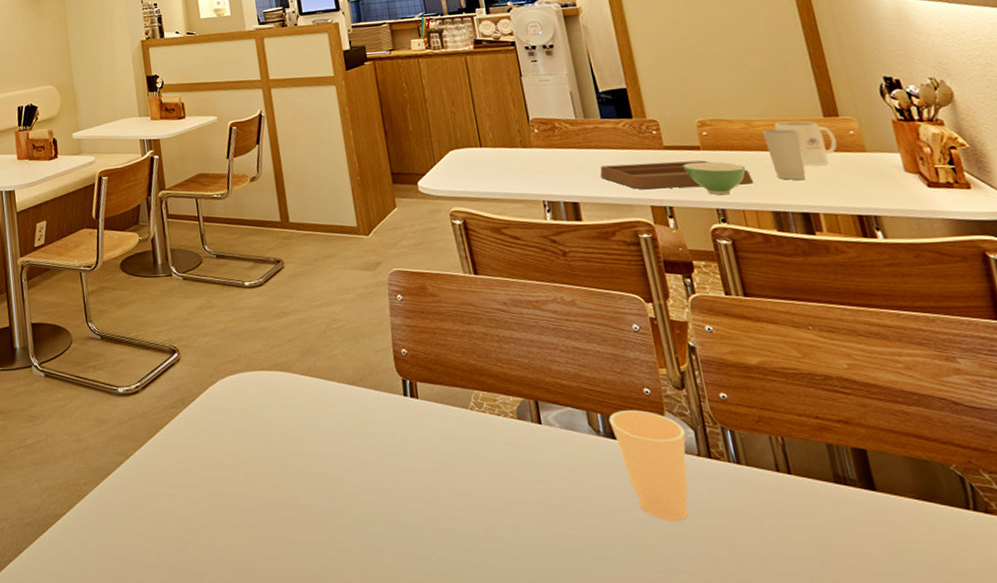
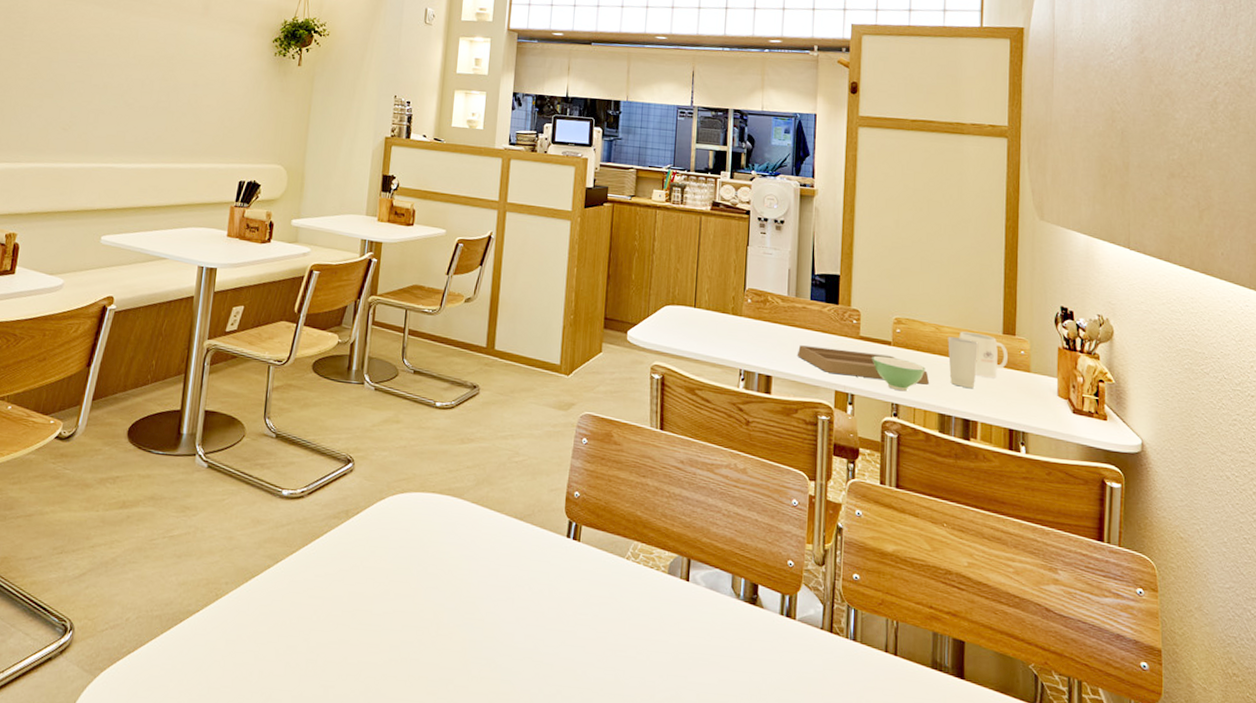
cup: present [608,410,689,522] -> none [750,578,815,688]

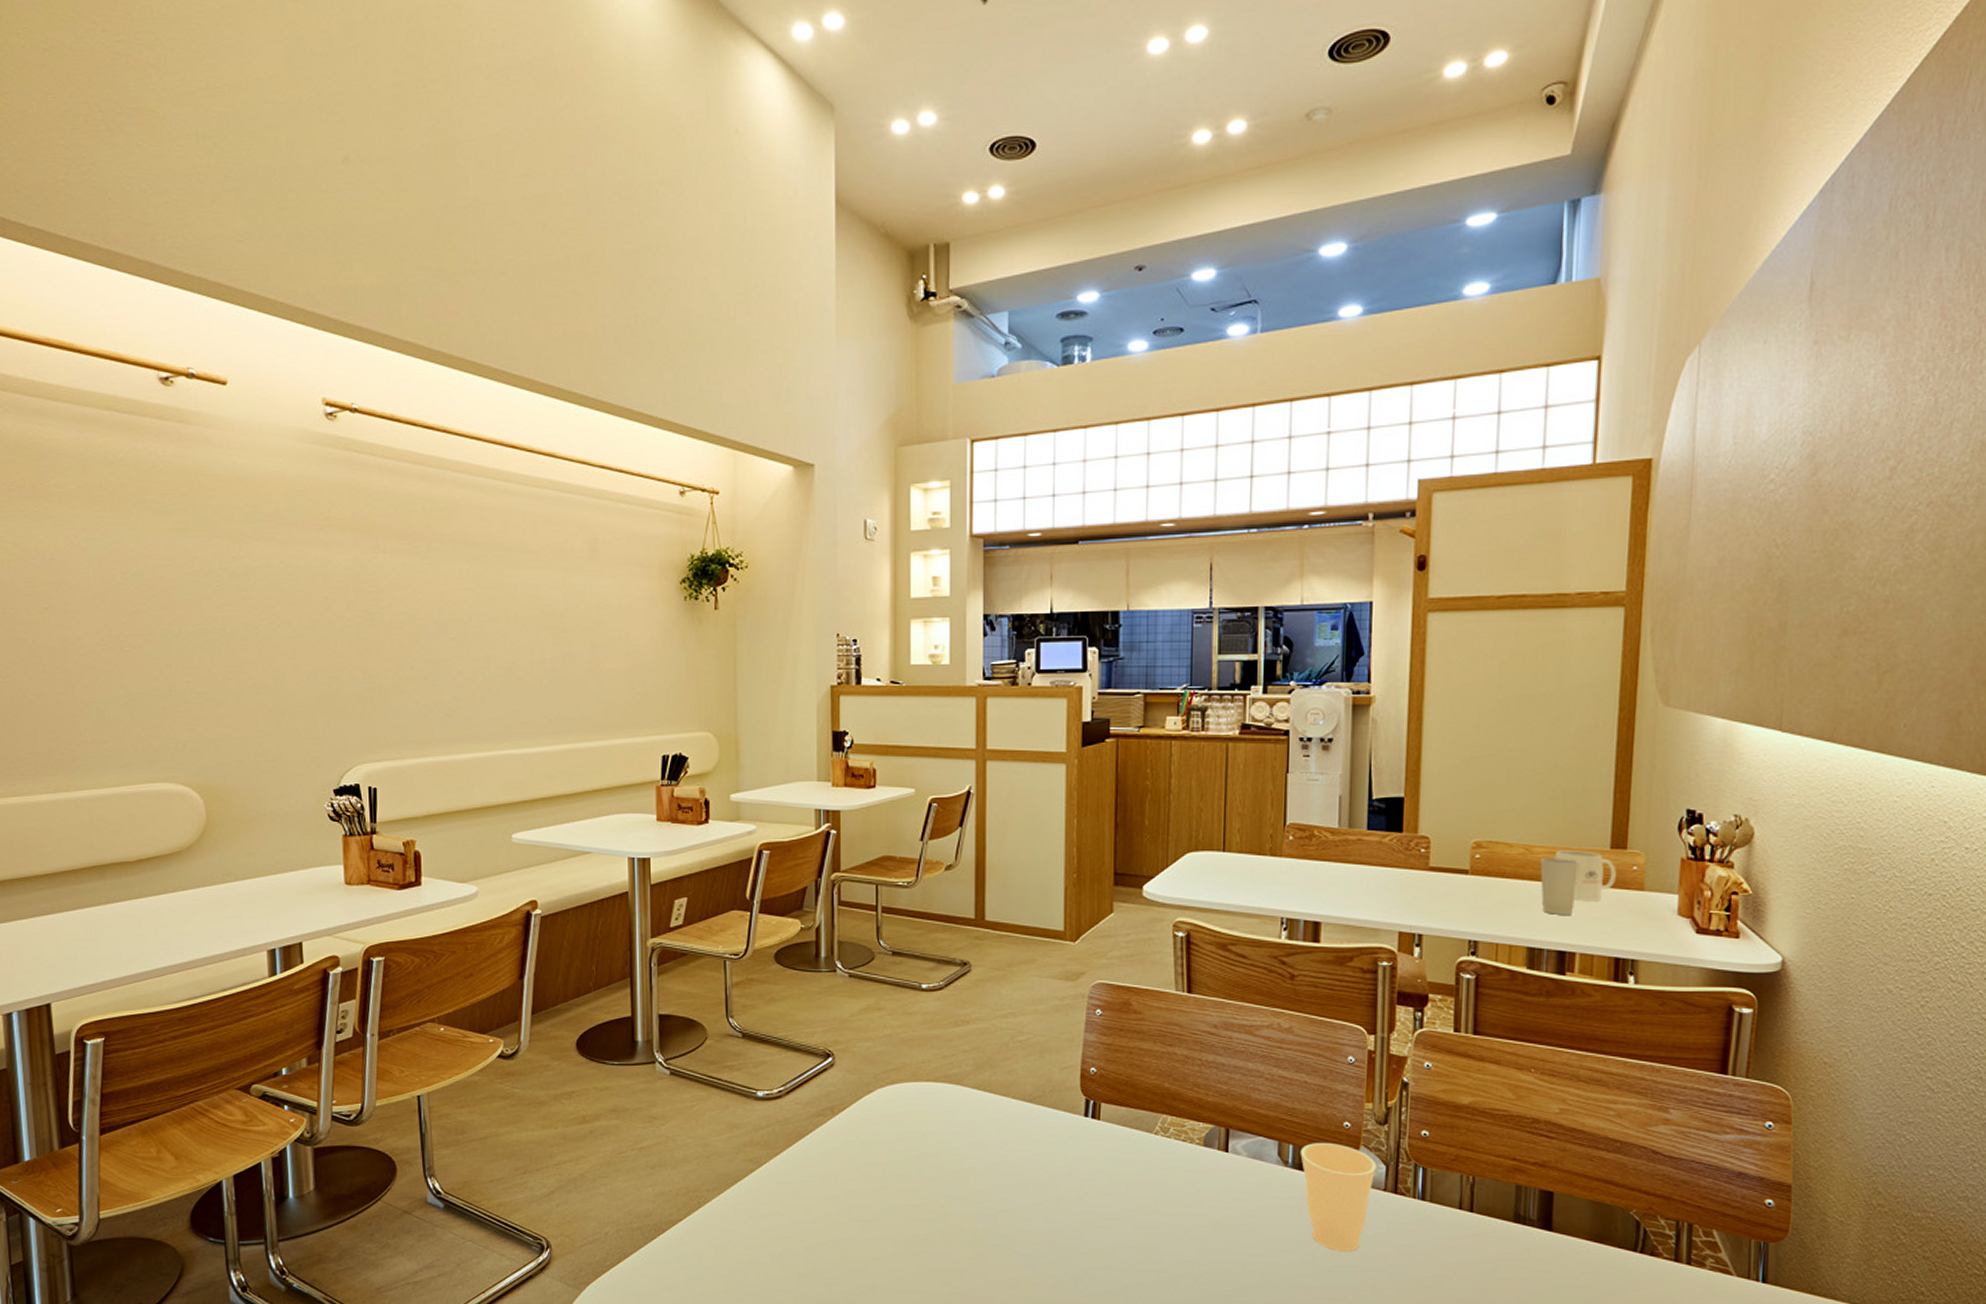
cup: none [750,578,815,688] -> present [1300,1143,1377,1253]
tray: present [796,345,930,385] -> none [1351,884,1517,916]
bowl: present [872,355,925,392] -> none [1444,887,1511,926]

